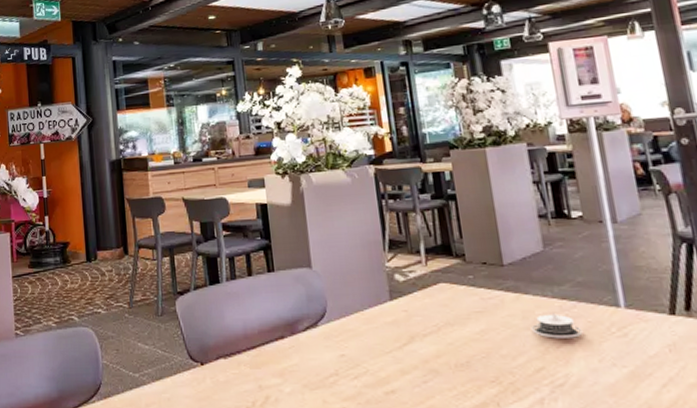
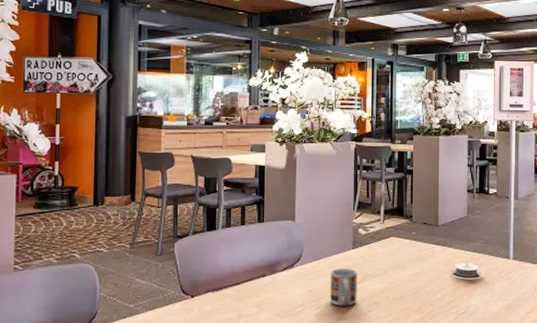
cup: none [365,325,406,376] -> present [329,268,357,306]

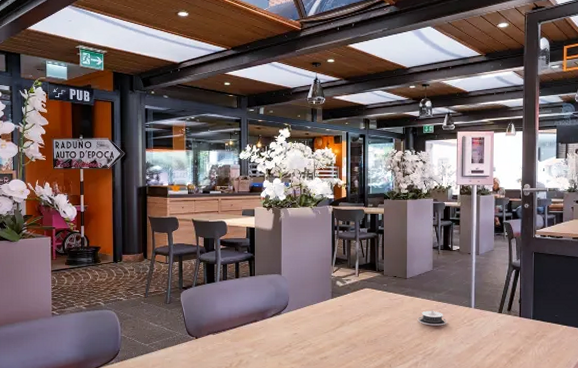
cup: present [329,268,357,306] -> none [312,314,336,347]

